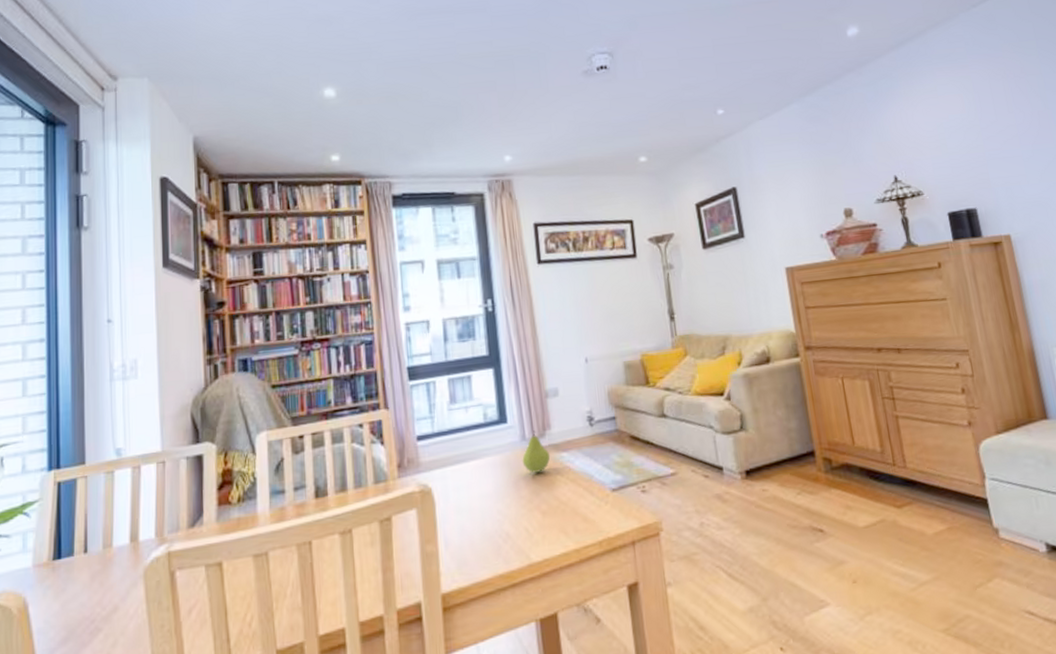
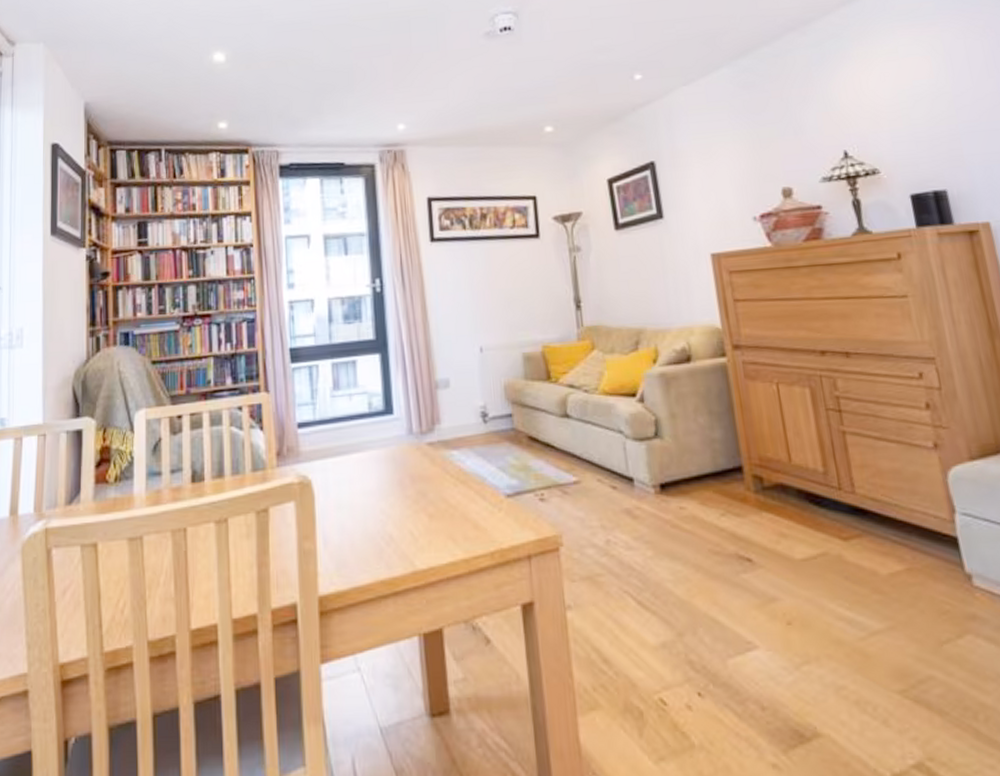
fruit: present [522,430,551,473] -> none [408,424,440,471]

